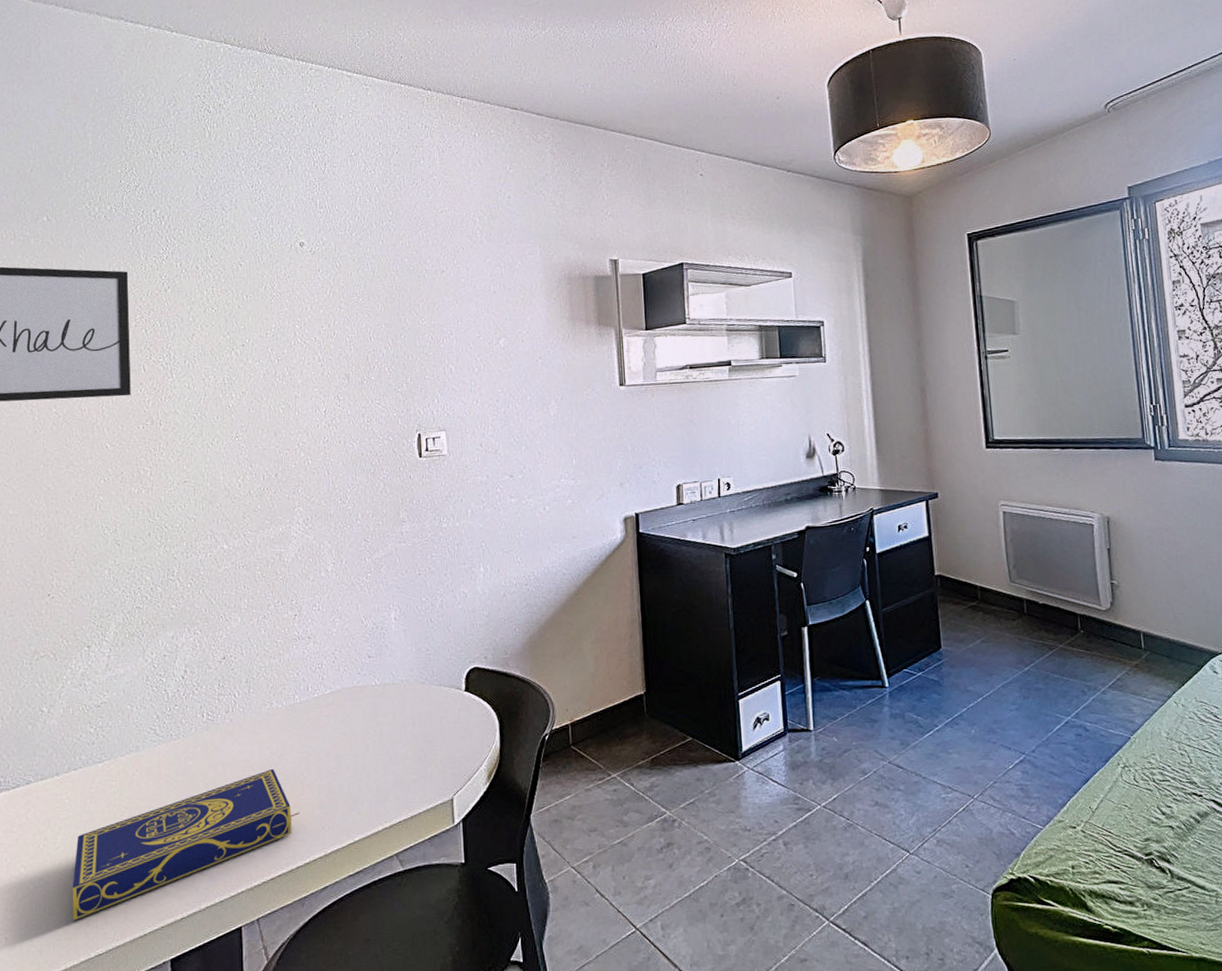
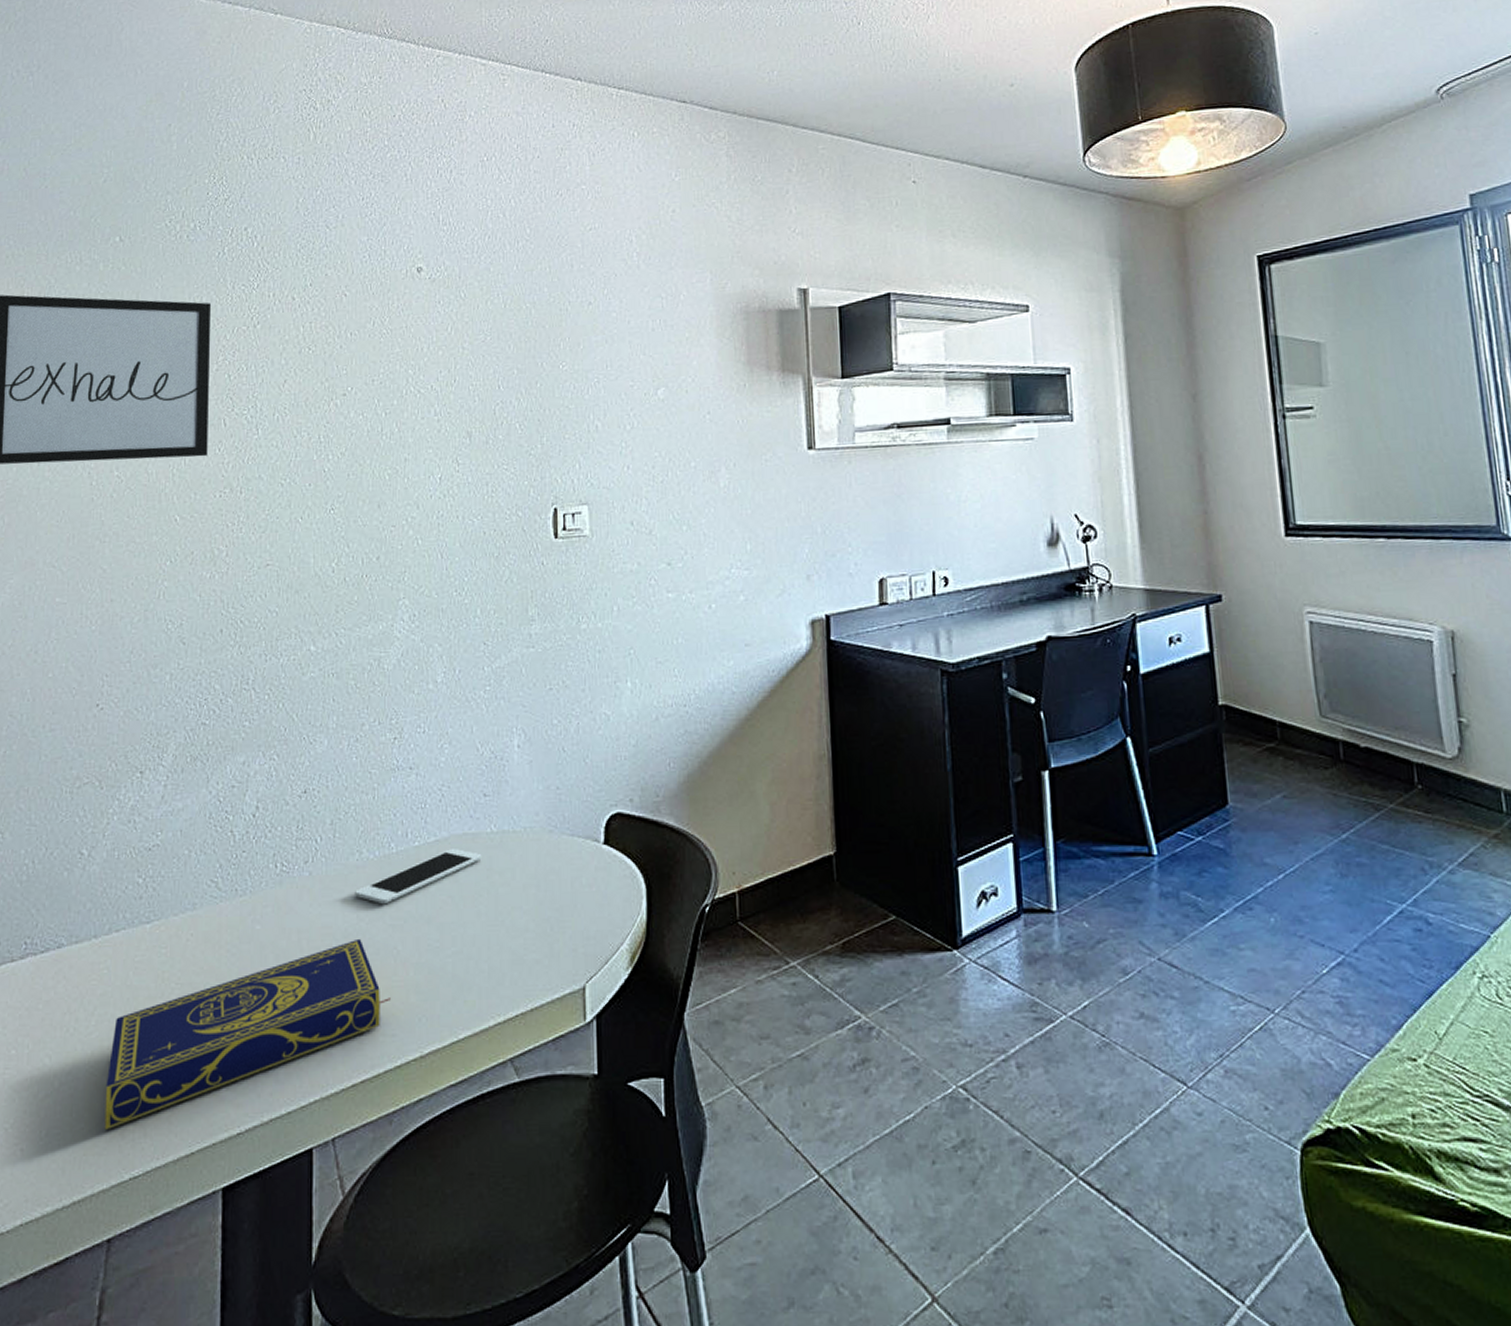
cell phone: none [268,698,369,742] -> present [355,849,482,905]

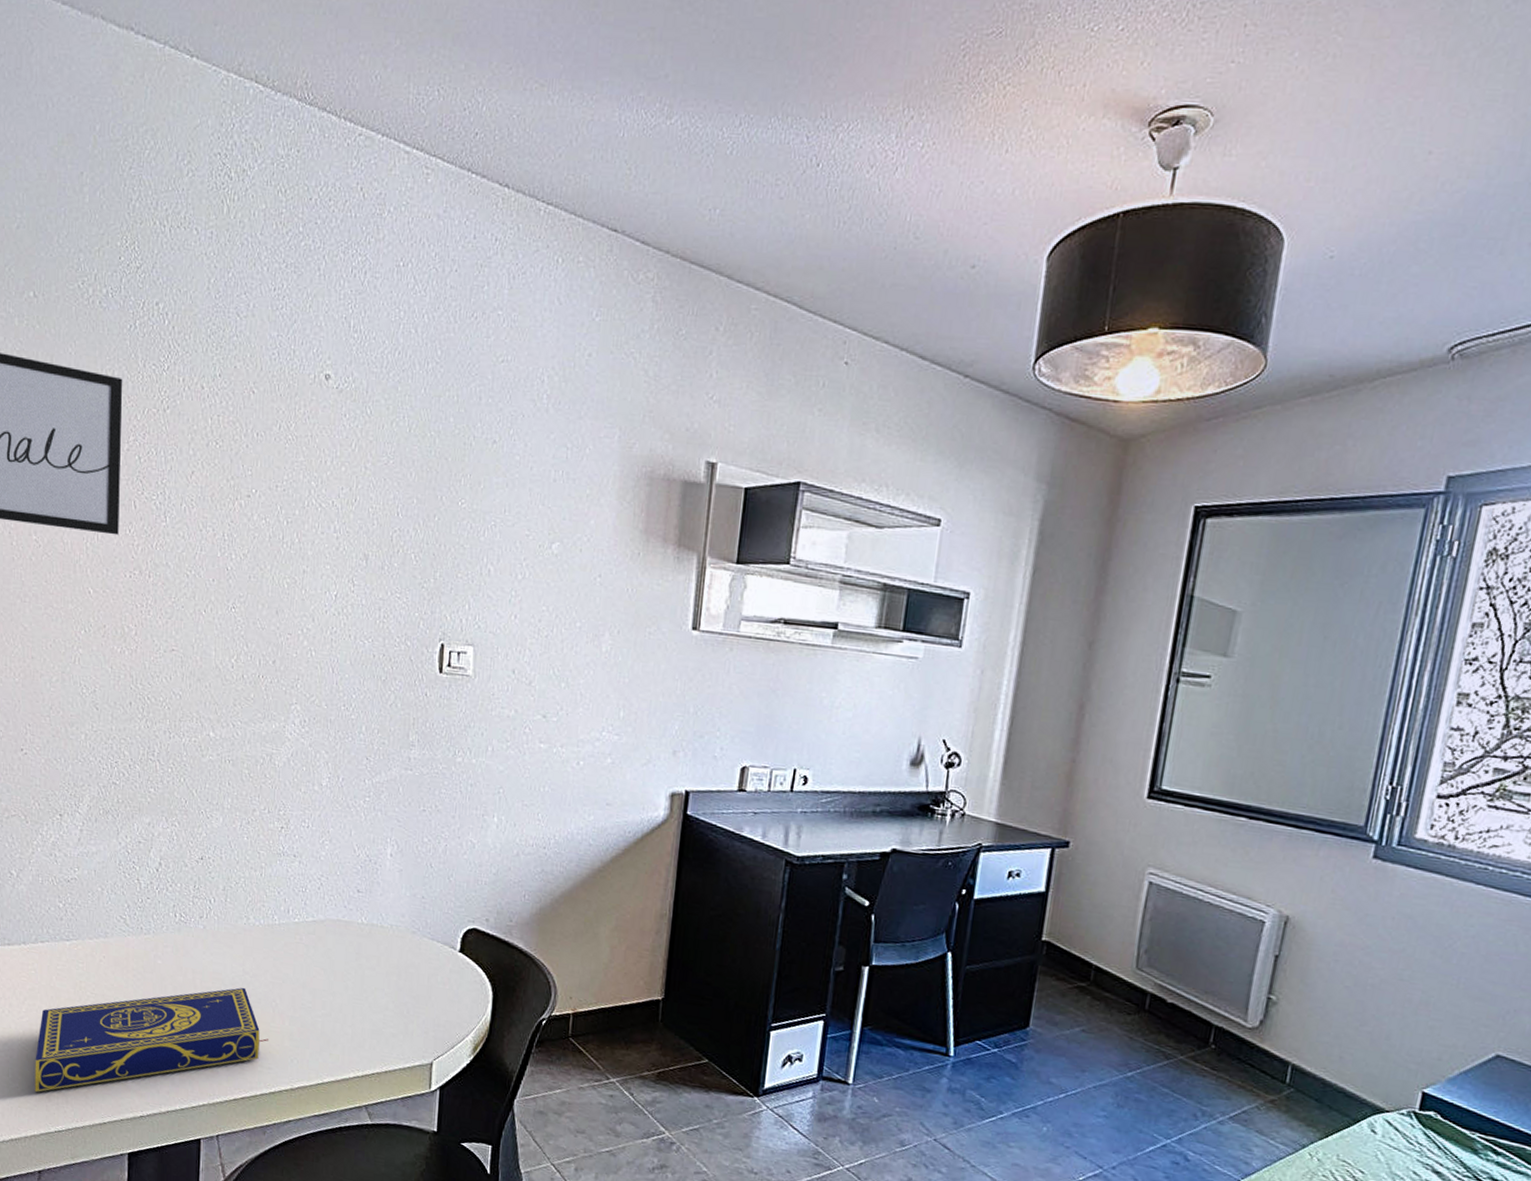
cell phone: present [355,849,482,905] -> none [242,930,352,965]

